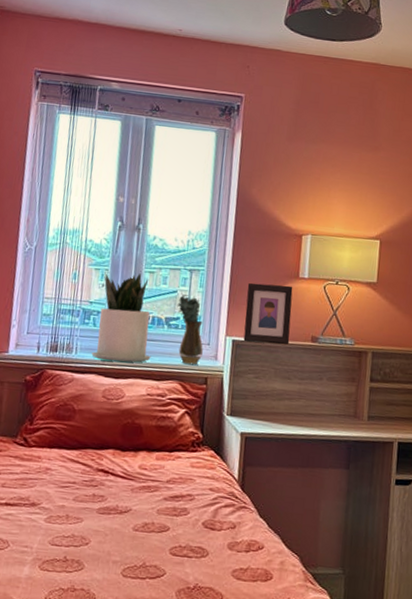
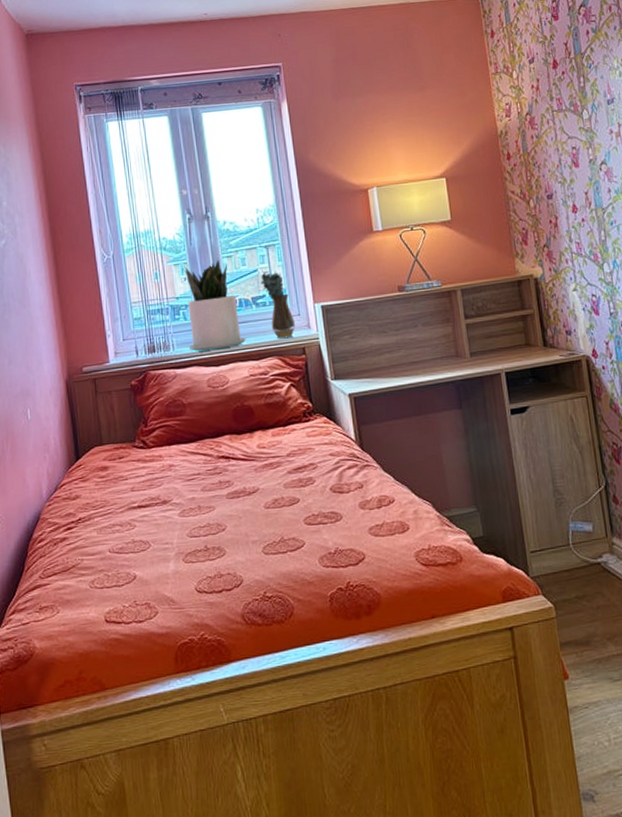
picture frame: present [243,283,293,345] -> none [325,241,378,305]

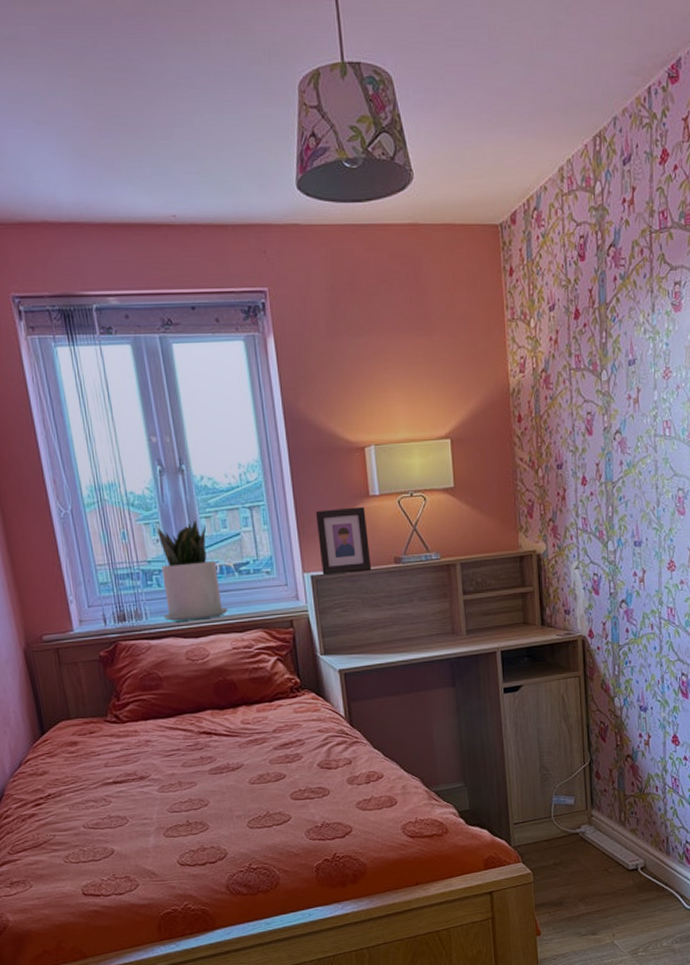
vase: present [260,269,295,339] -> none [243,533,282,611]
picture frame: none [325,241,378,305] -> present [316,506,372,576]

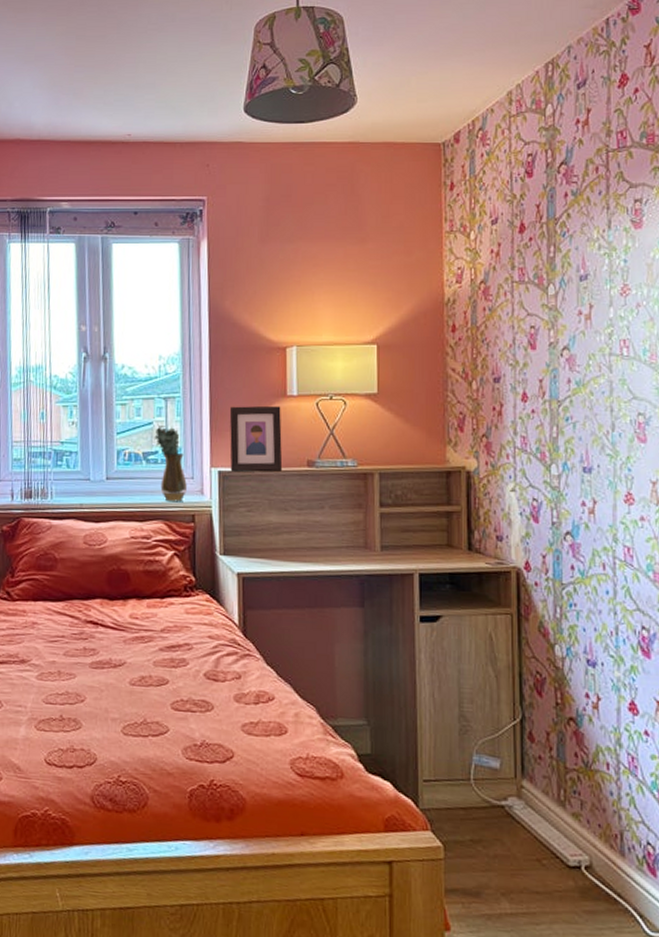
planter: present [156,520,228,622] -> none [68,406,131,505]
vase: none [243,533,282,611] -> present [154,423,187,502]

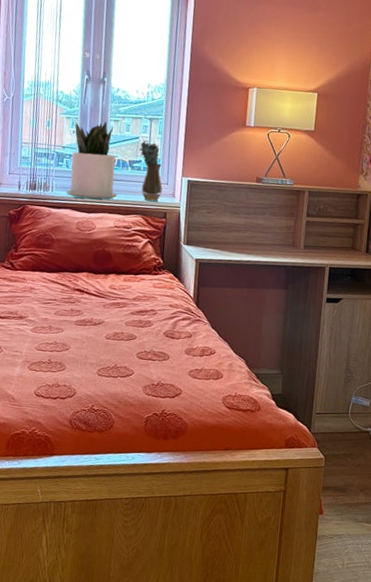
planter: none [68,406,131,505] -> present [66,120,118,200]
picture frame: present [230,405,283,473] -> none [197,130,241,185]

